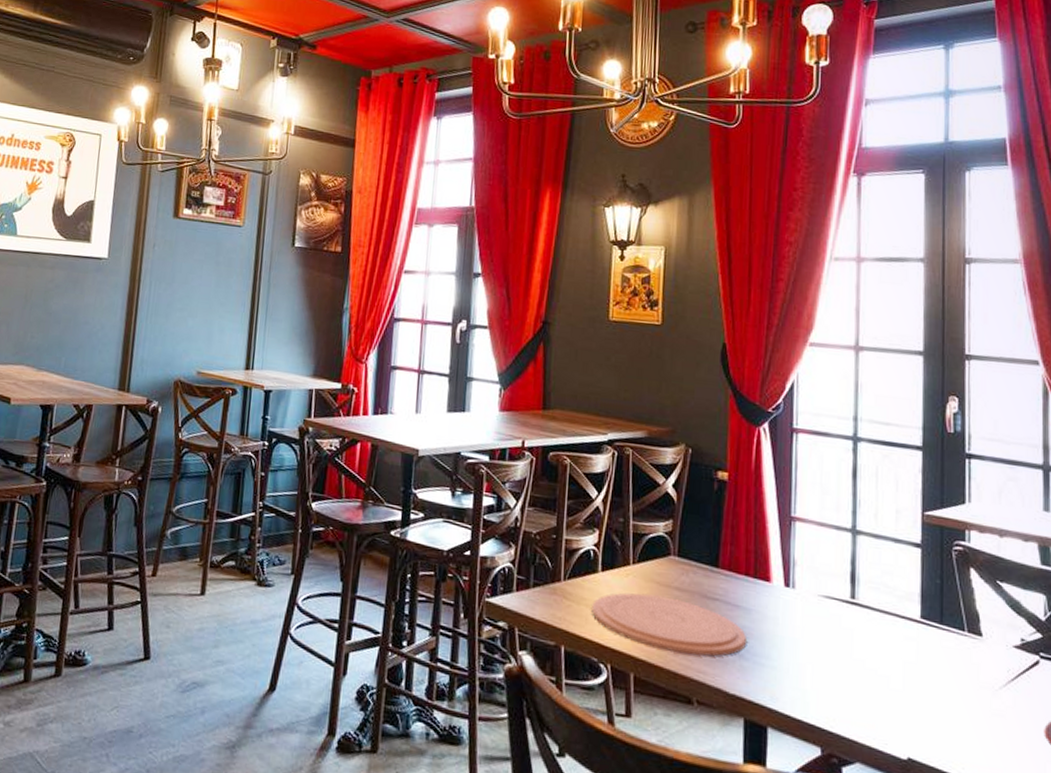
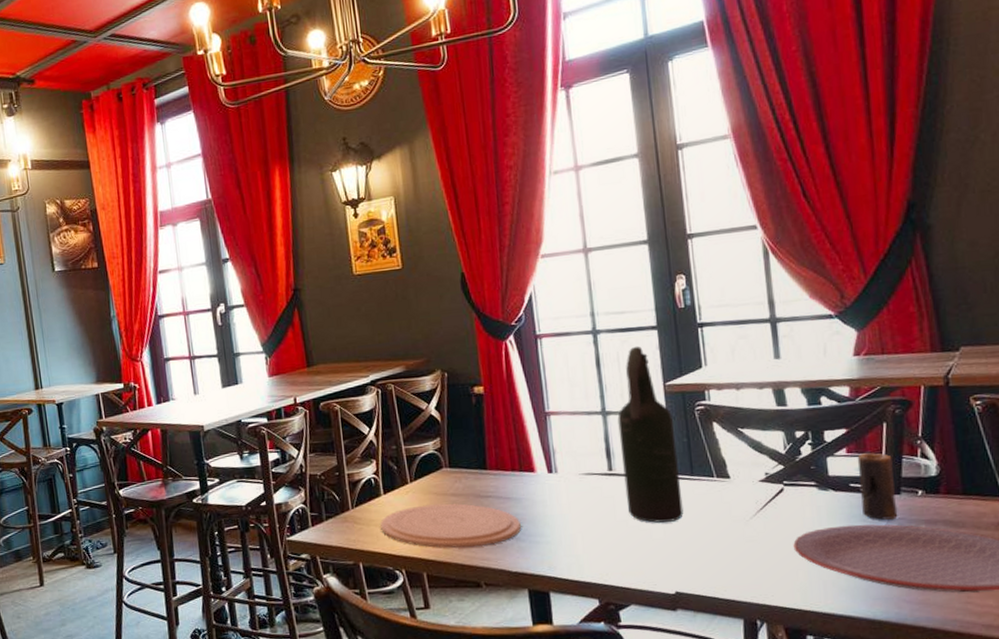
beer bottle: none [866,464,928,674] -> present [617,346,684,523]

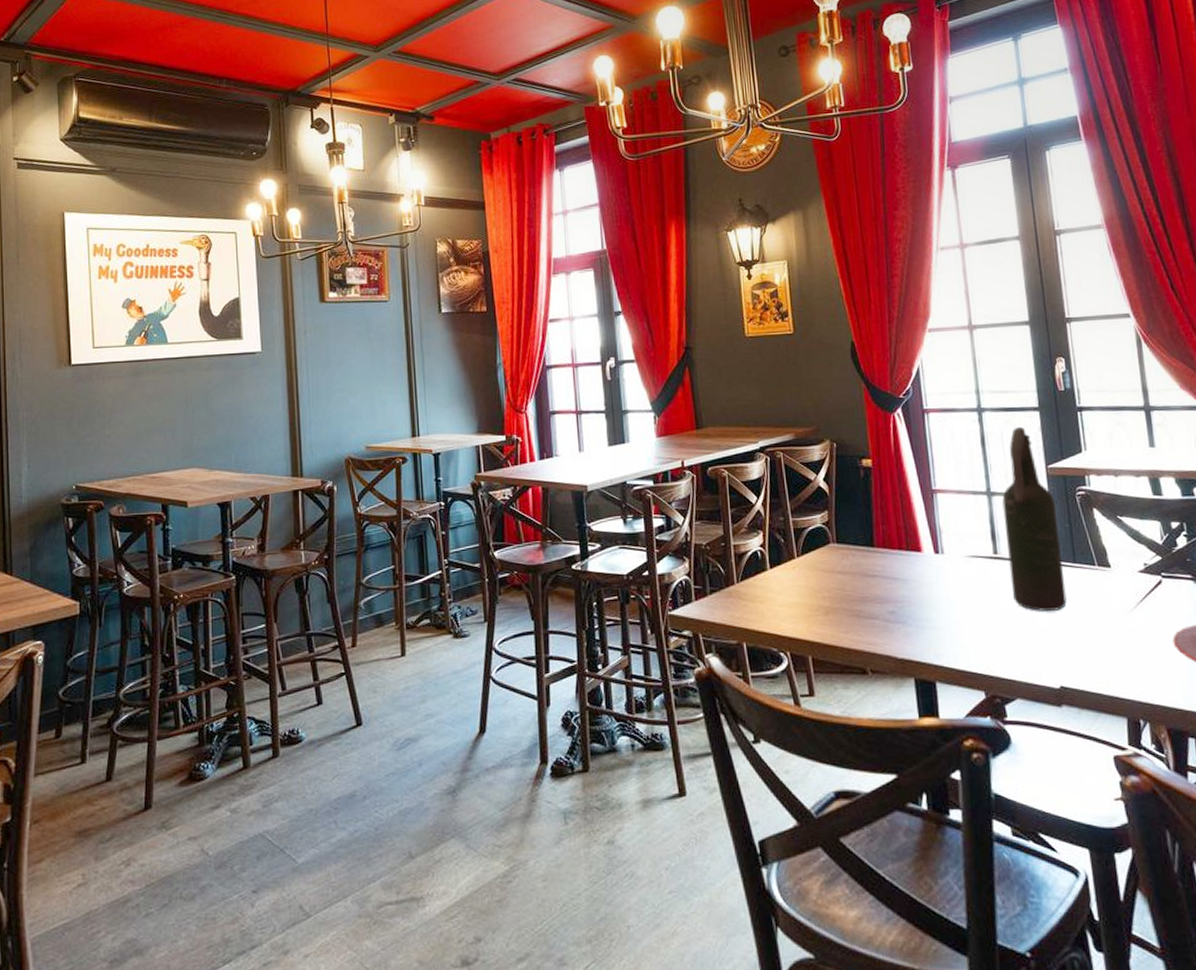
plate: present [380,503,521,548] -> none [766,581,908,630]

